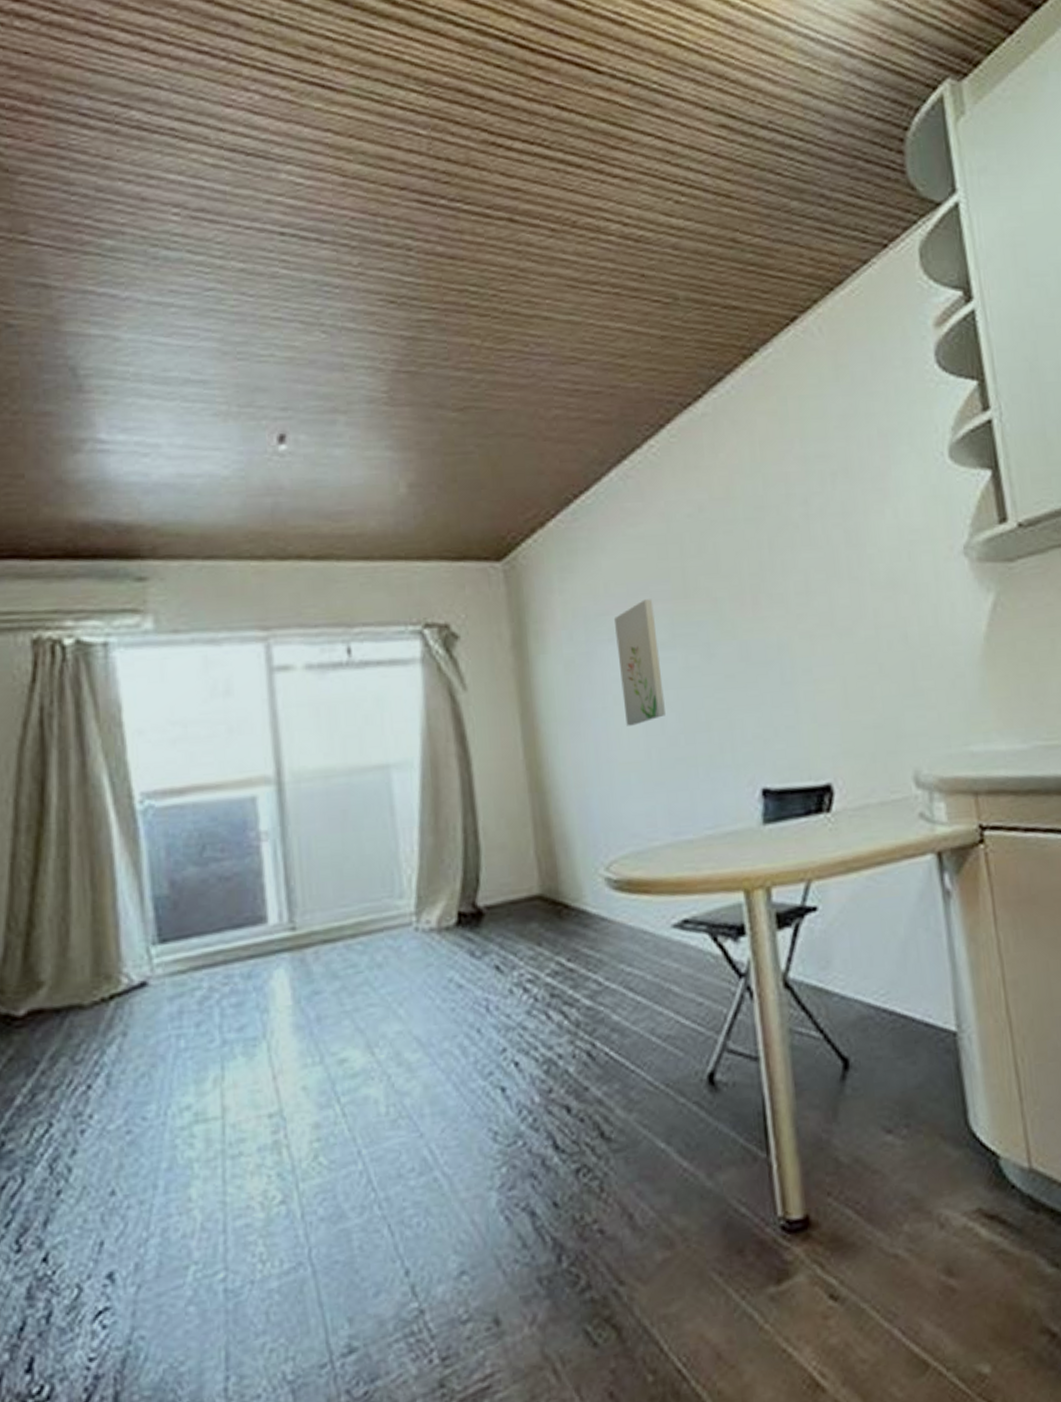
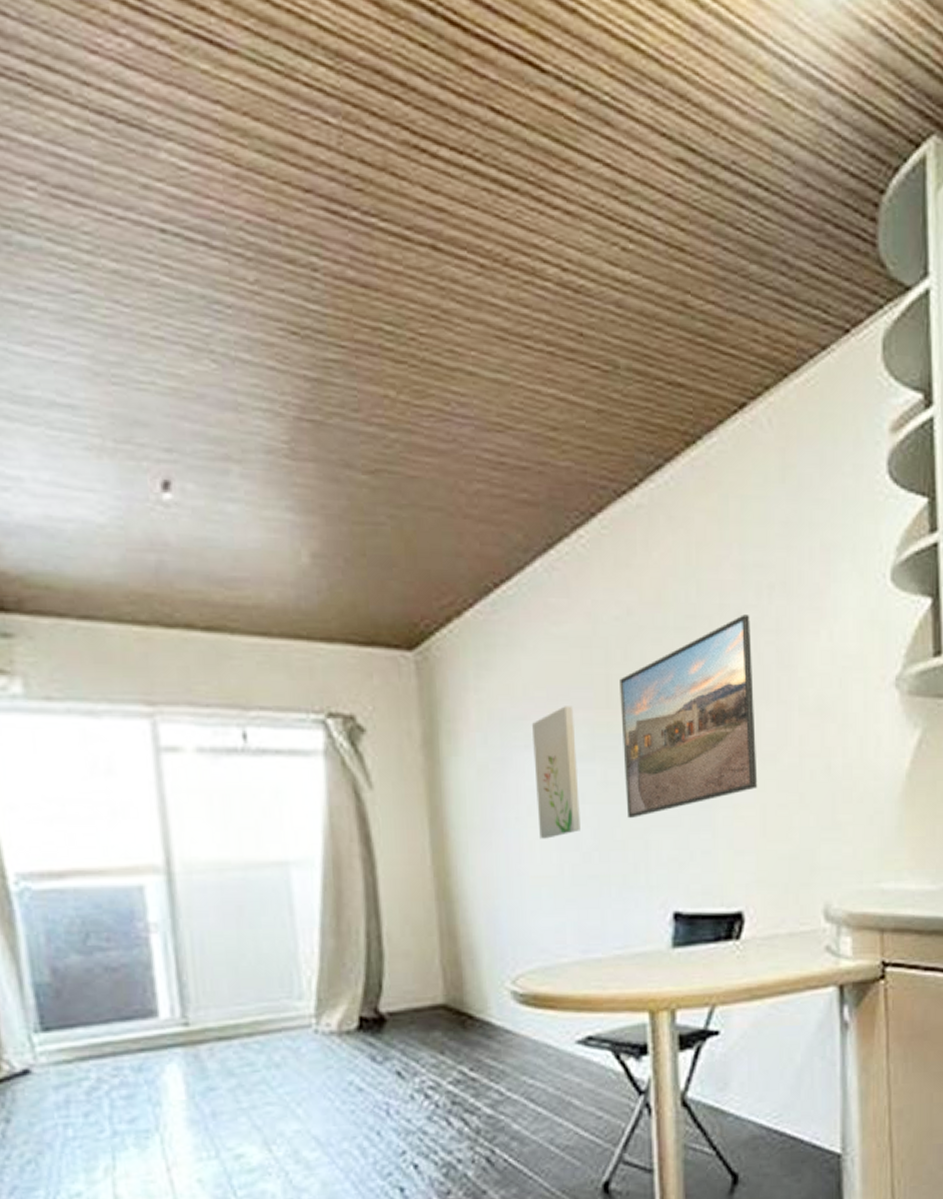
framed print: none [695,501,837,701] -> present [620,614,758,819]

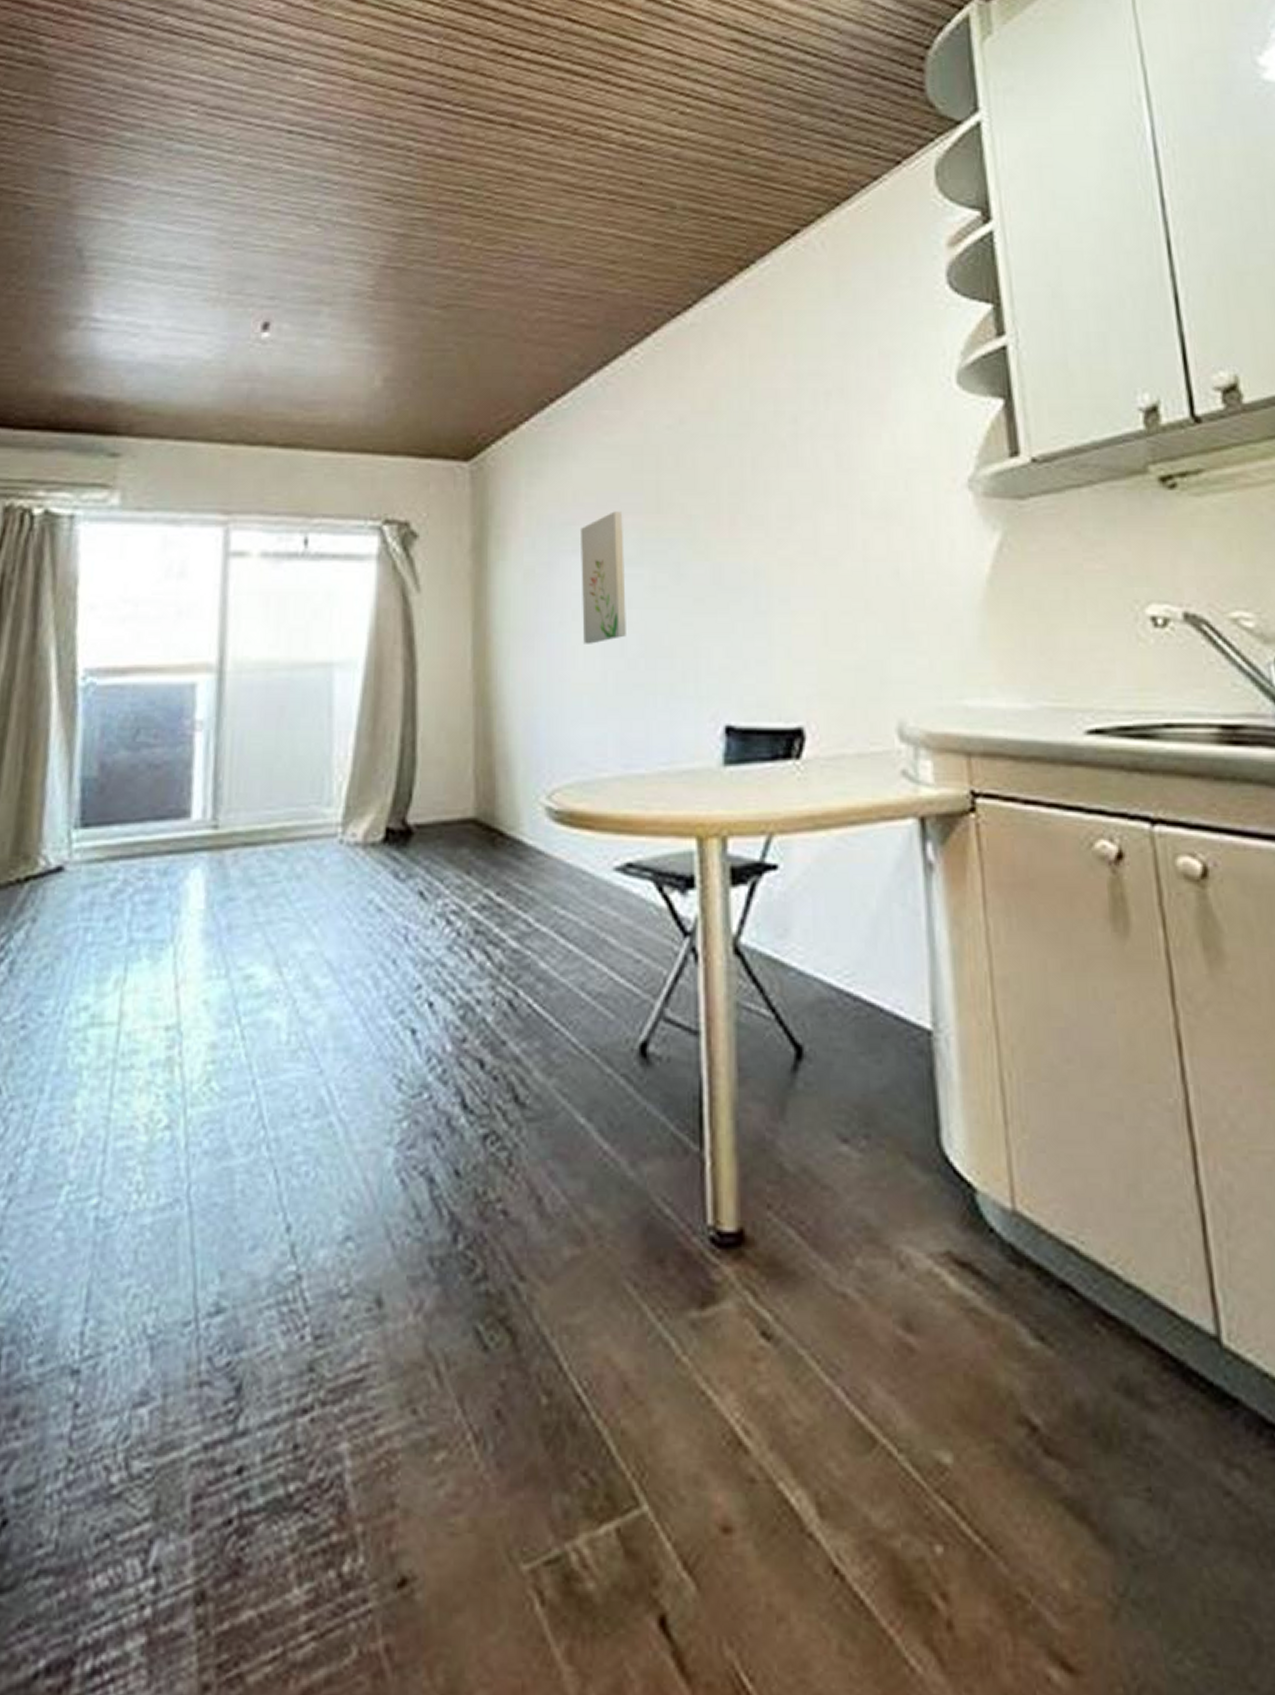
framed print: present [620,614,758,819] -> none [671,420,818,625]

